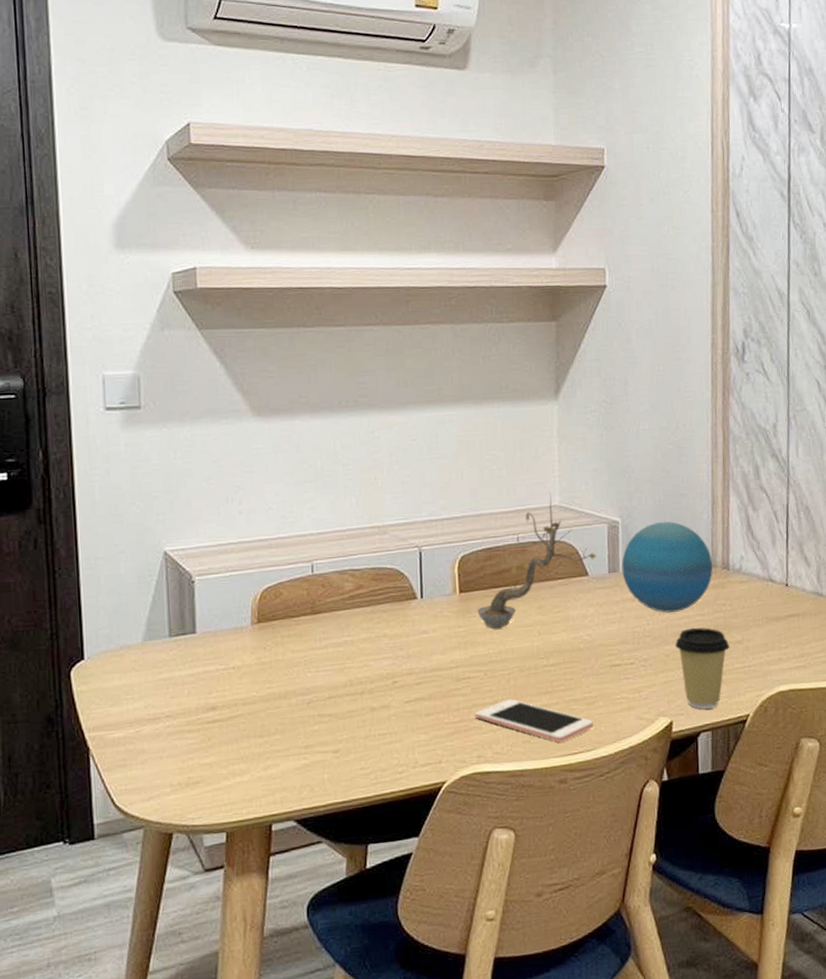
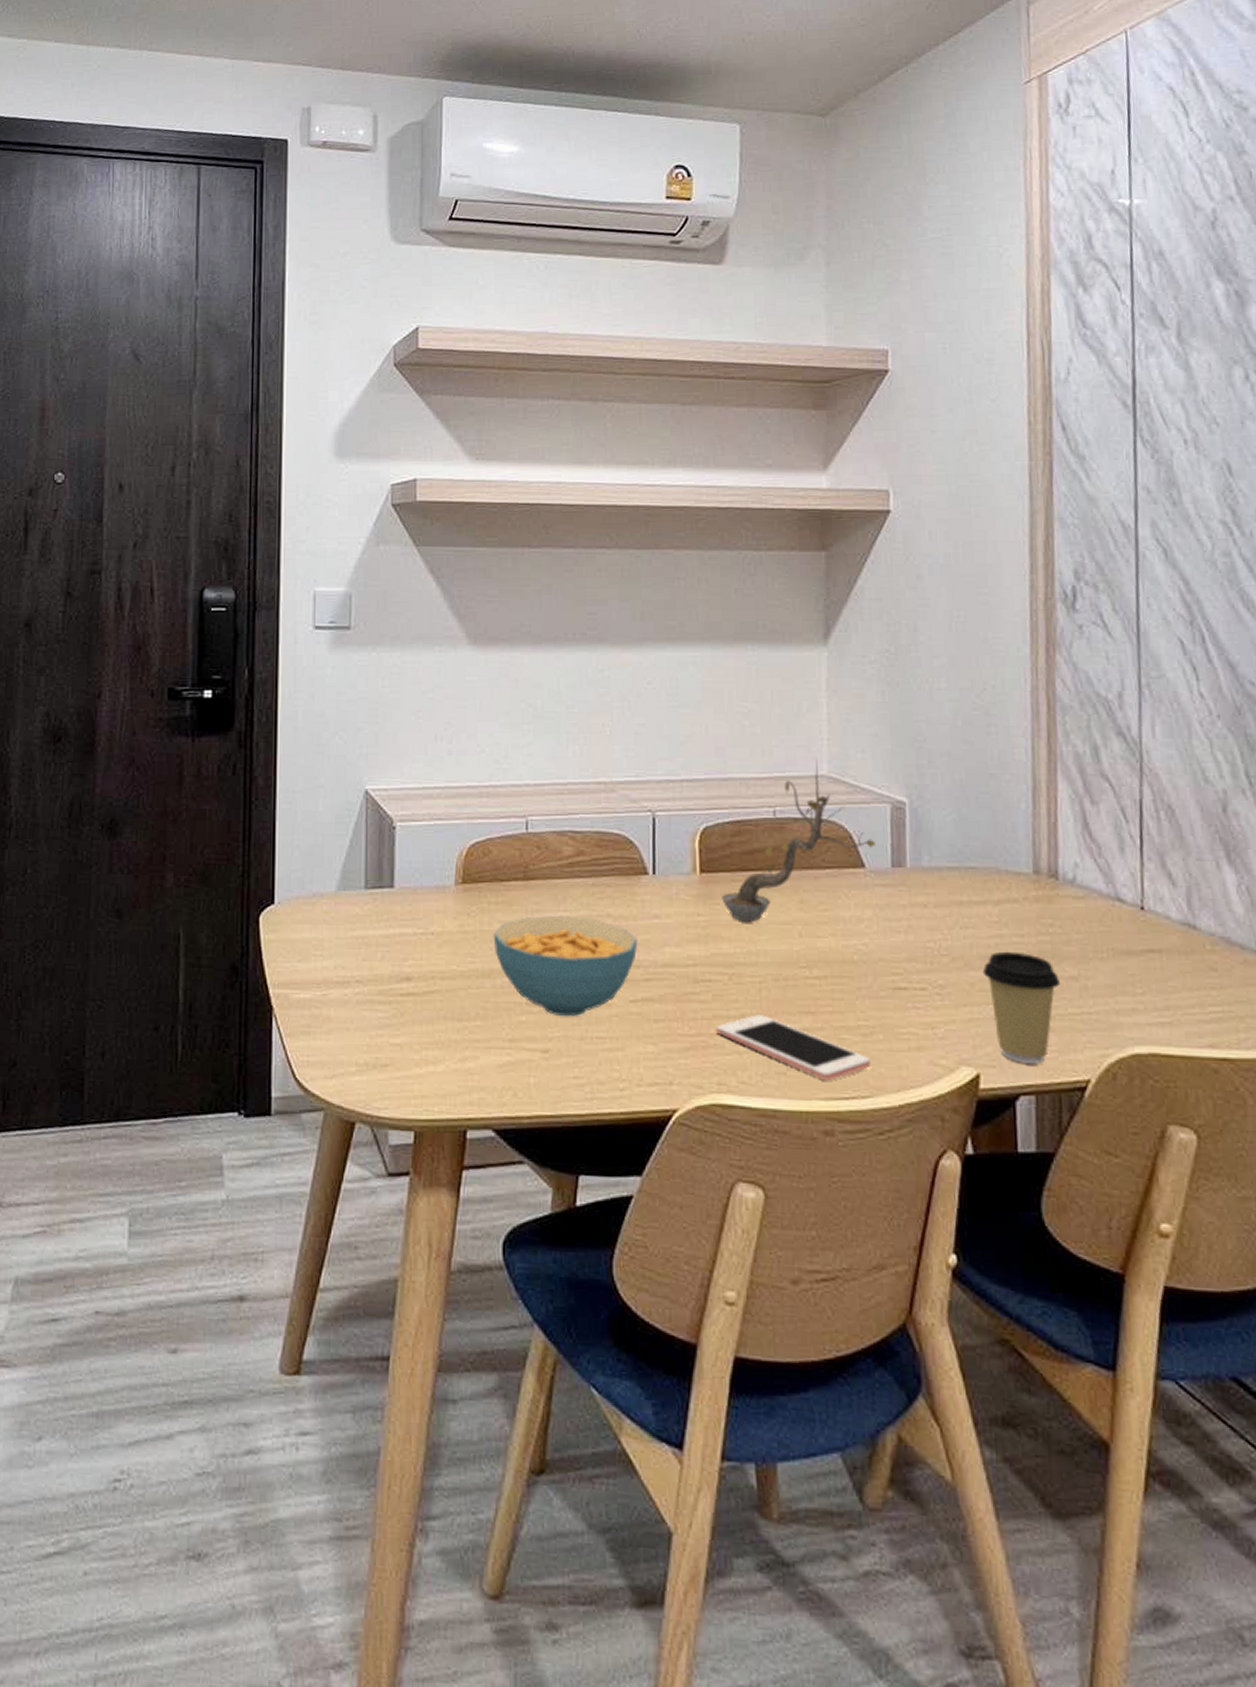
cereal bowl: none [287,640,410,722] -> present [493,916,638,1017]
decorative orb: present [621,521,713,613] -> none [909,807,1035,927]

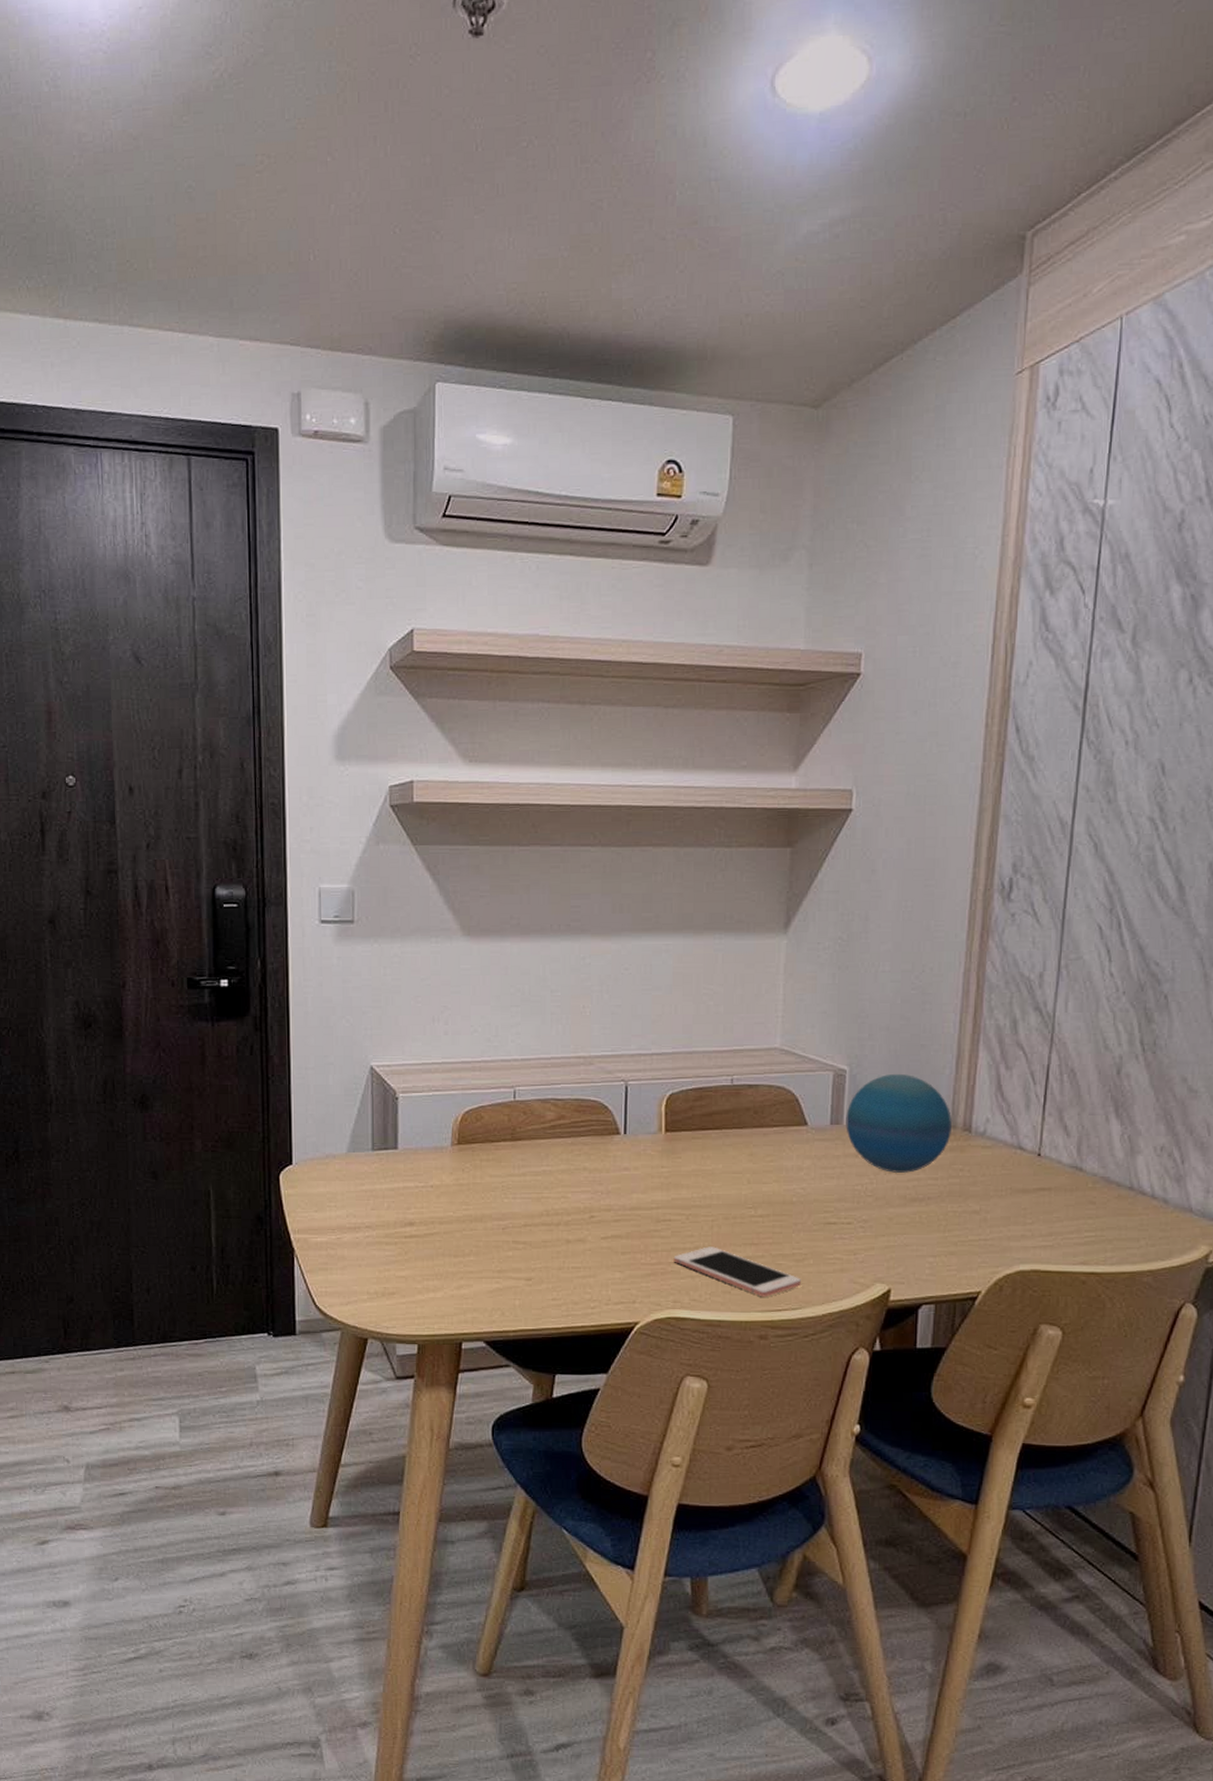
cereal bowl: present [493,916,638,1017] -> none [484,1170,610,1252]
plant: present [721,759,875,923] -> none [683,1034,818,1173]
decorative orb: none [909,807,1035,927] -> present [846,1073,952,1173]
coffee cup: present [982,951,1061,1064] -> none [900,1192,965,1280]

